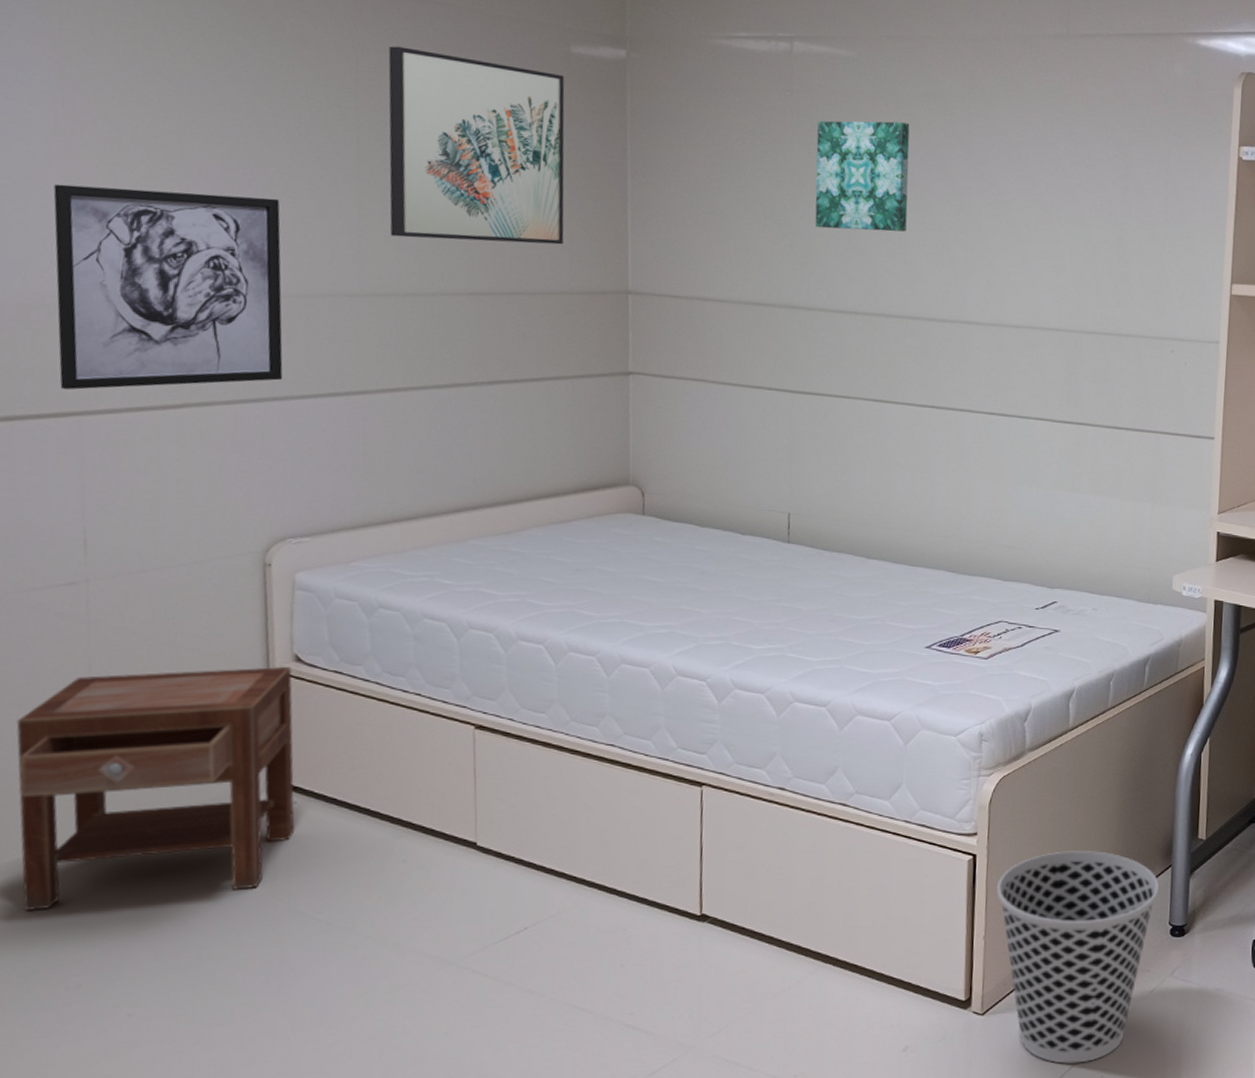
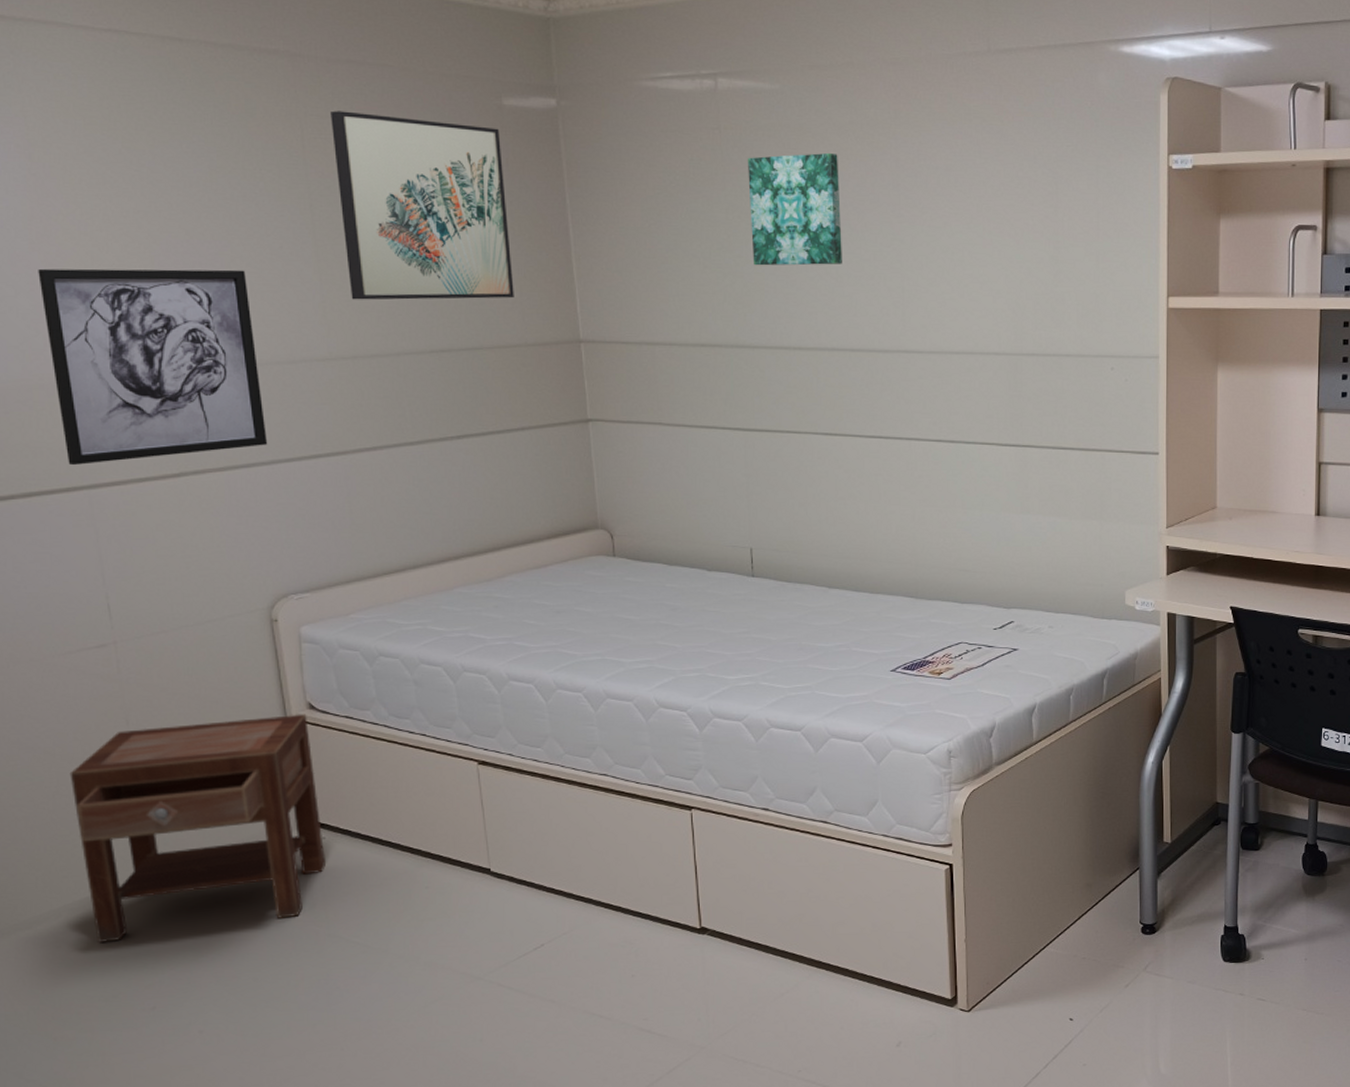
wastebasket: present [996,851,1159,1064] -> none [973,857,1128,1054]

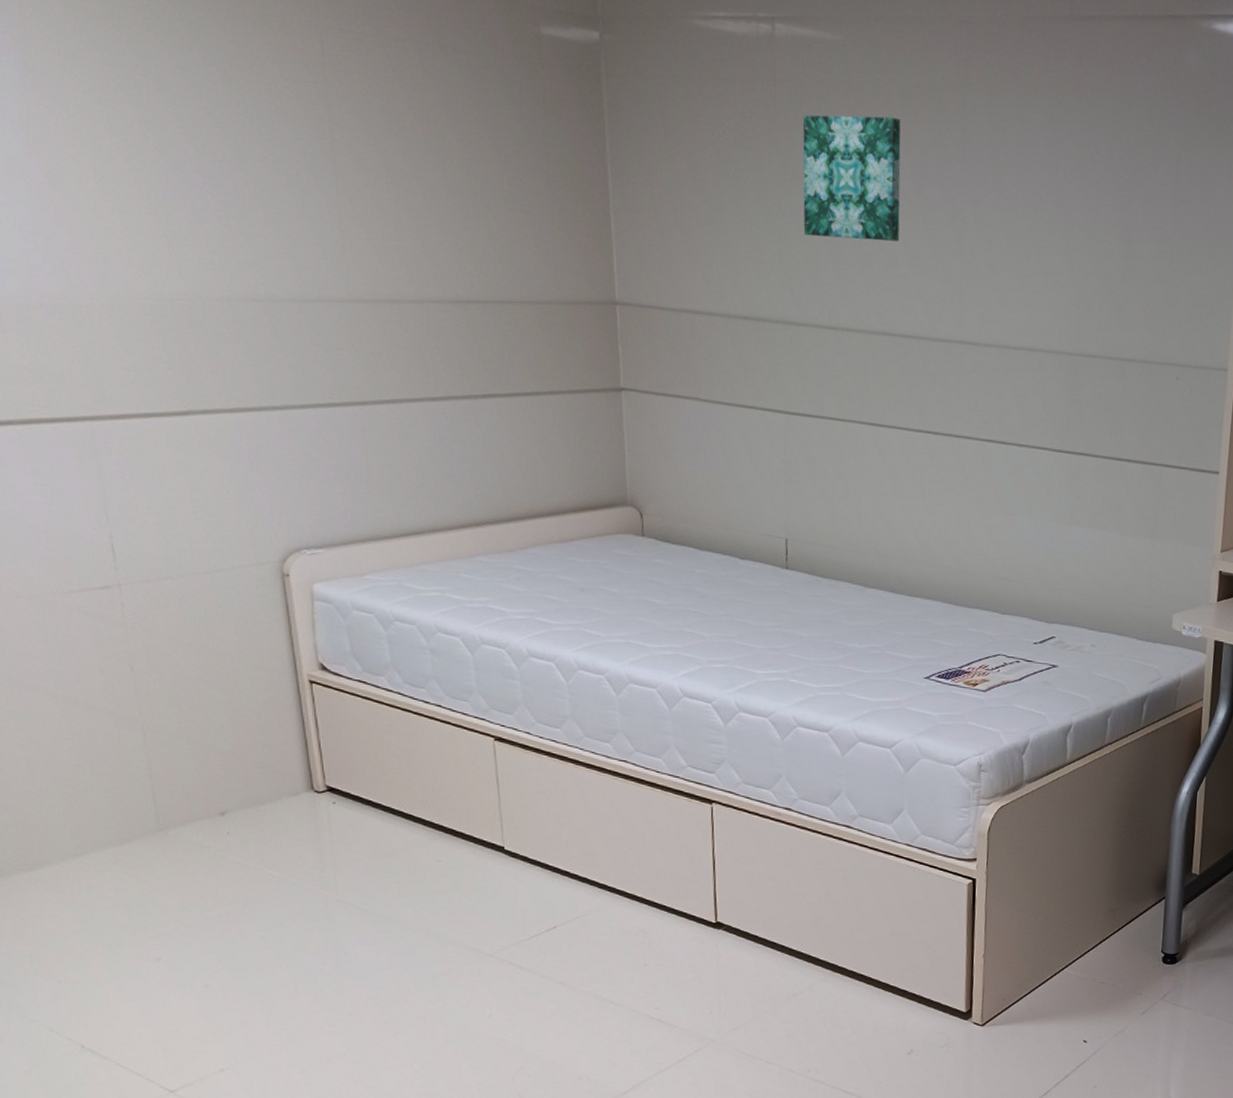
wall art: present [38,268,268,466] -> none [36,176,282,394]
nightstand: present [69,714,326,942] -> none [72,674,335,890]
wall art: present [330,110,514,300] -> none [354,25,547,250]

